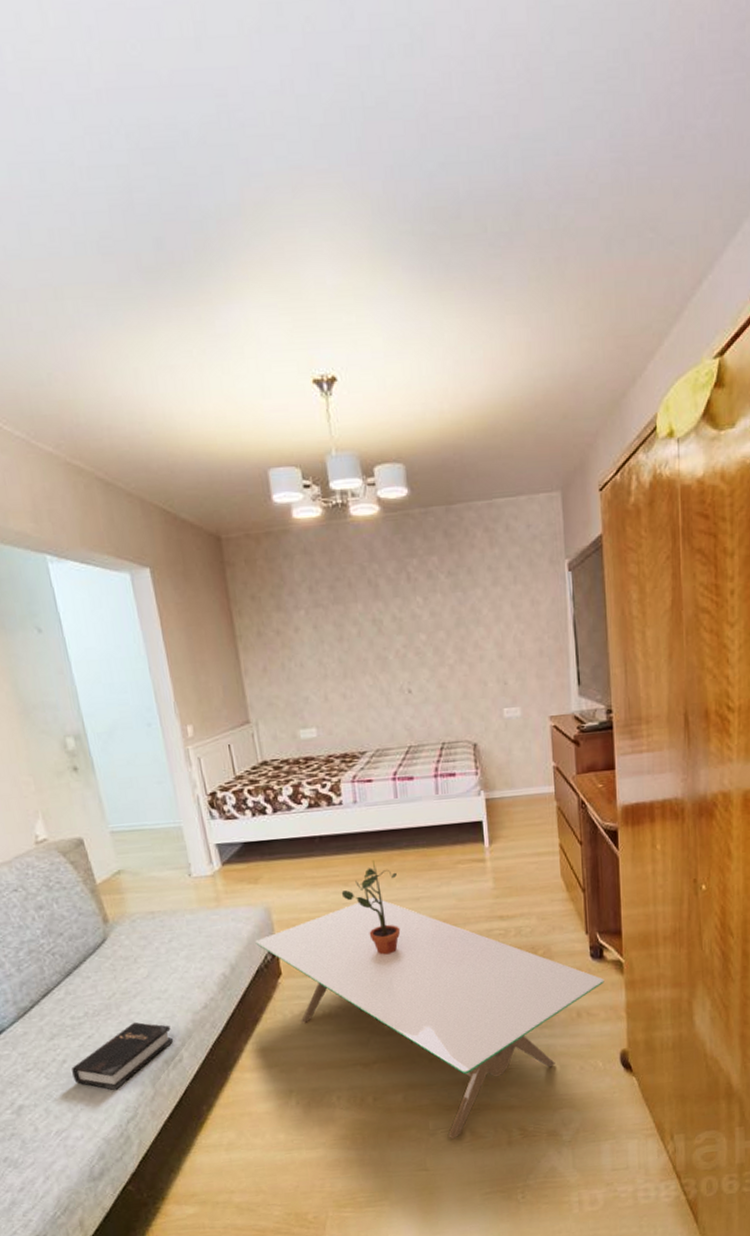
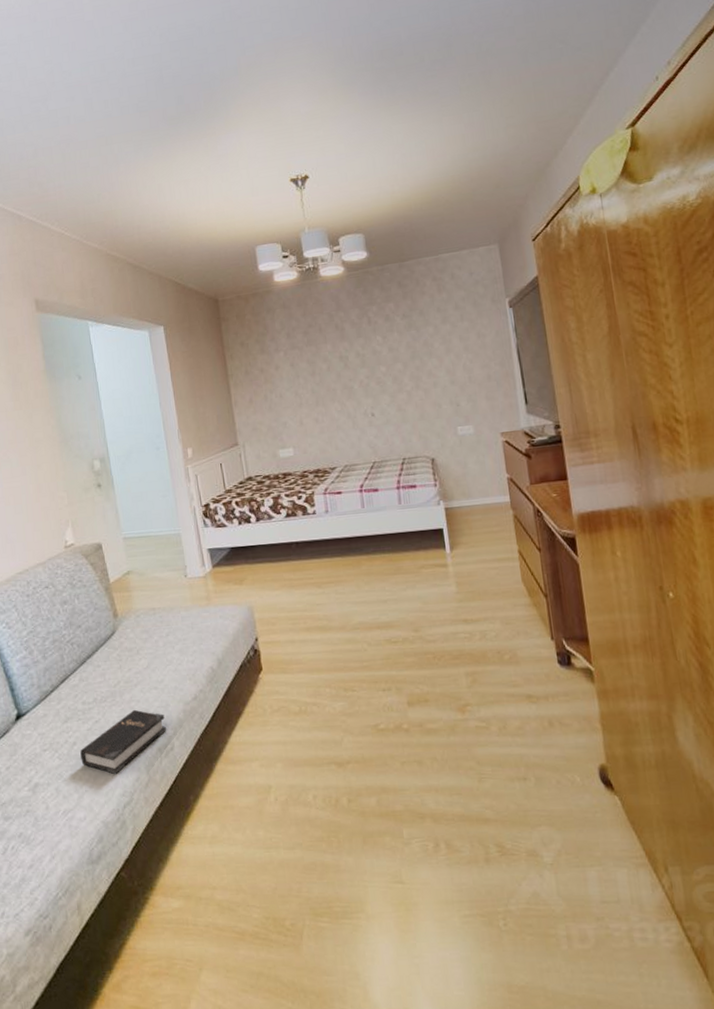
coffee table: present [255,897,605,1139] -> none [240,599,575,850]
potted plant: present [341,860,401,955] -> none [315,565,370,655]

